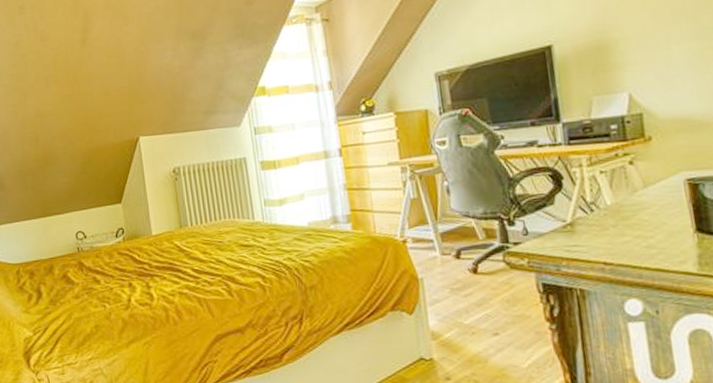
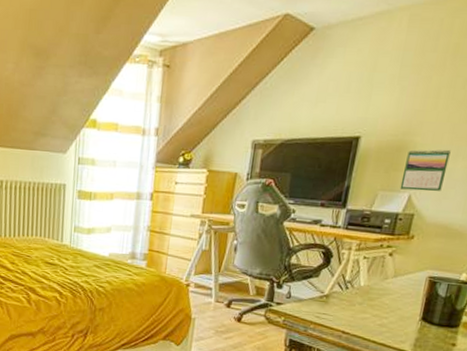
calendar: none [611,37,664,90] -> present [399,149,451,192]

